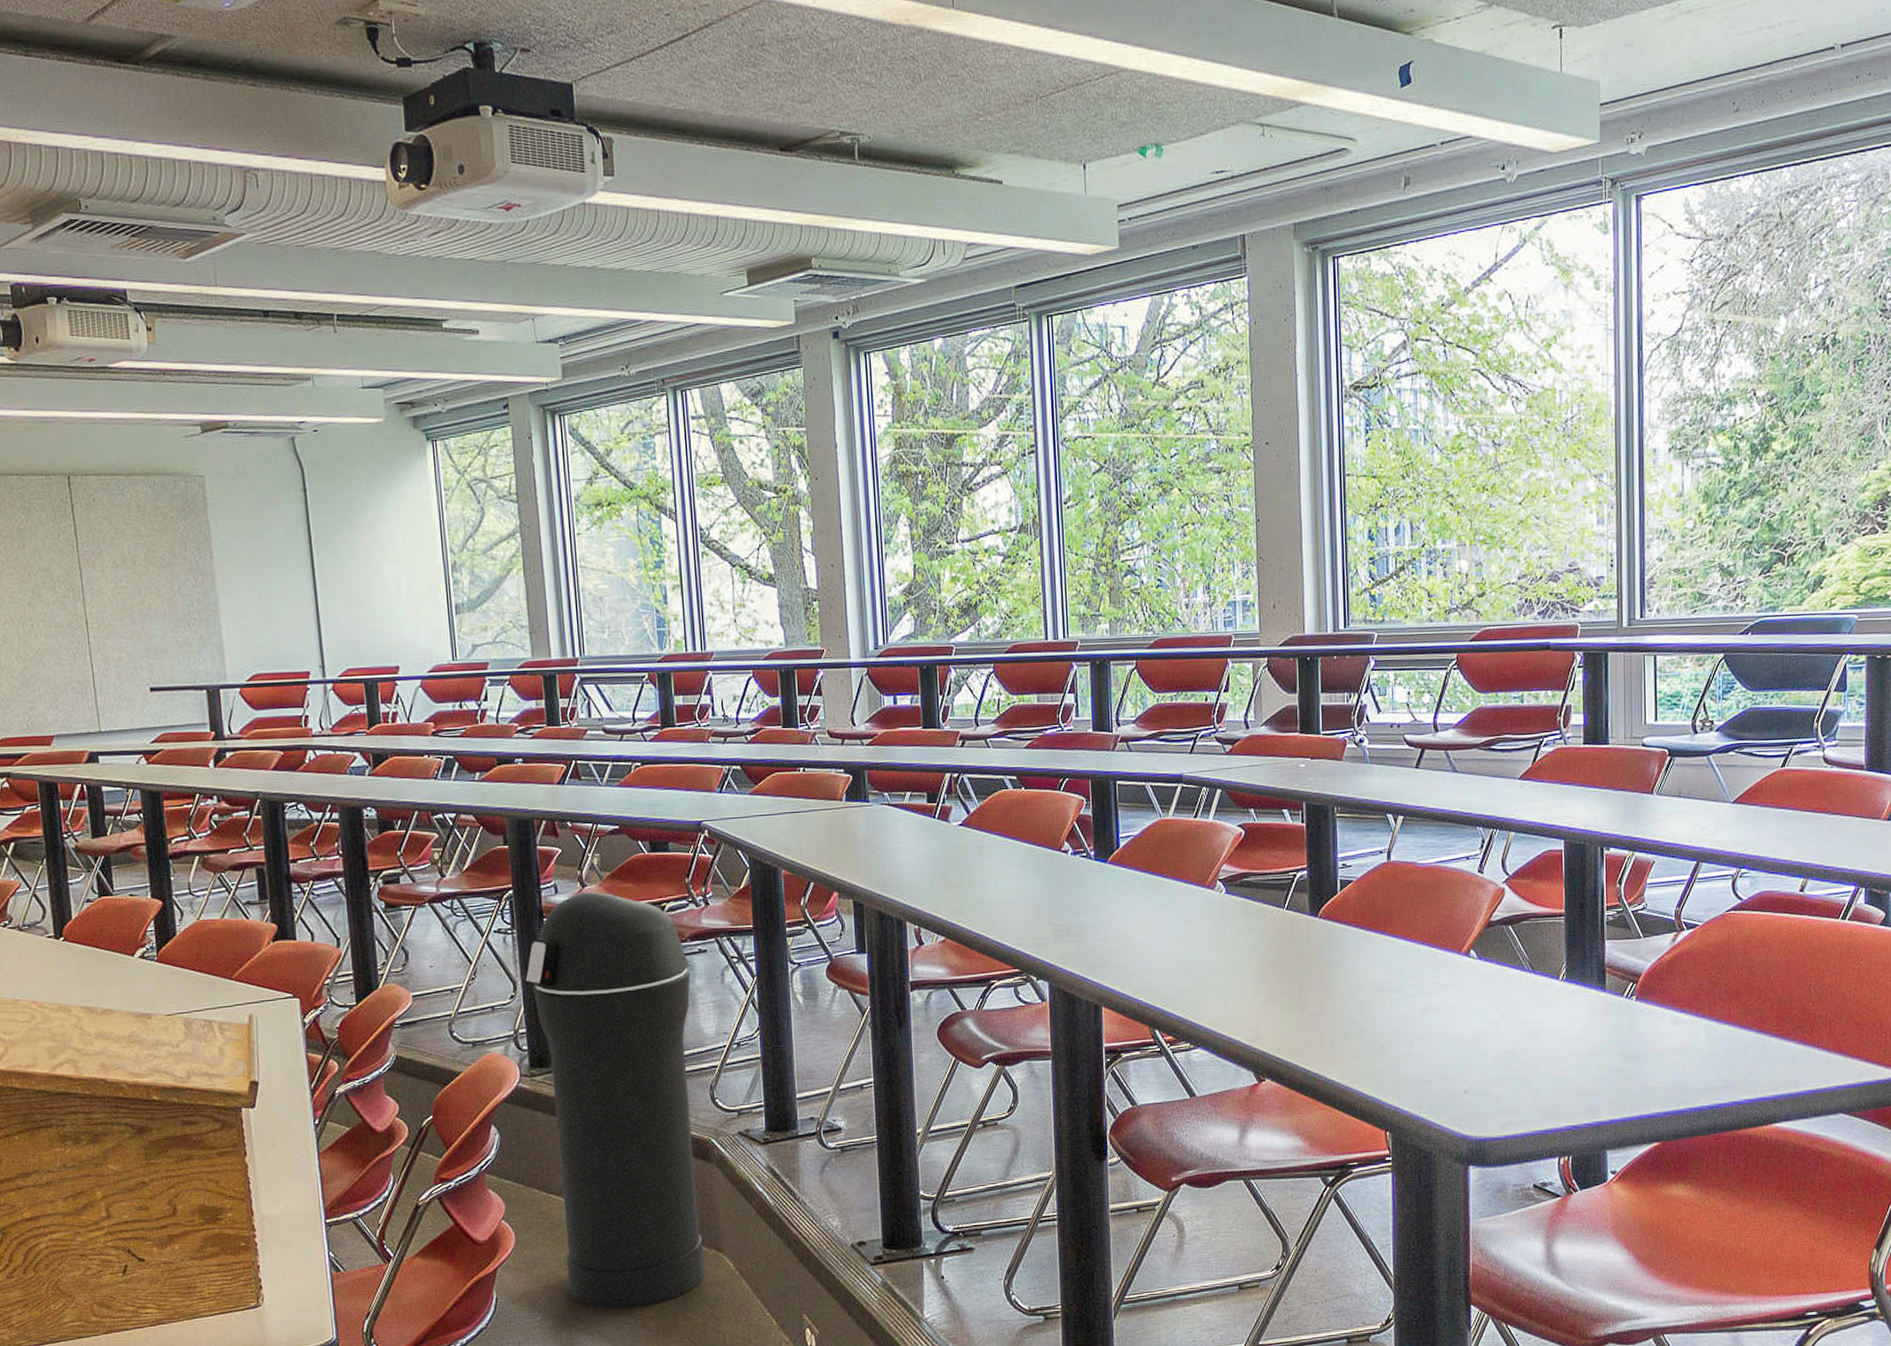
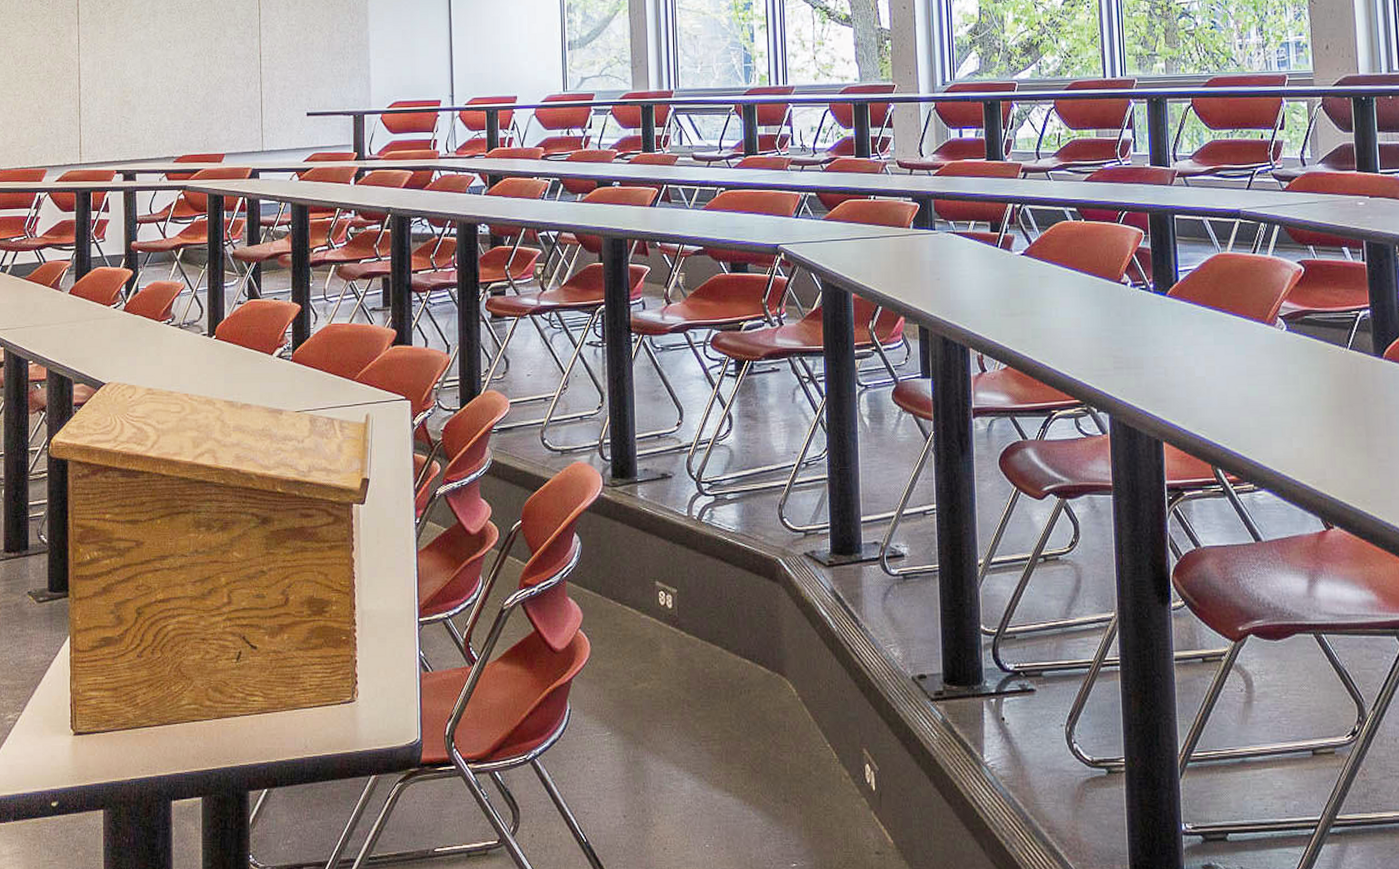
trash can: present [525,891,705,1309] -> none [612,309,769,728]

